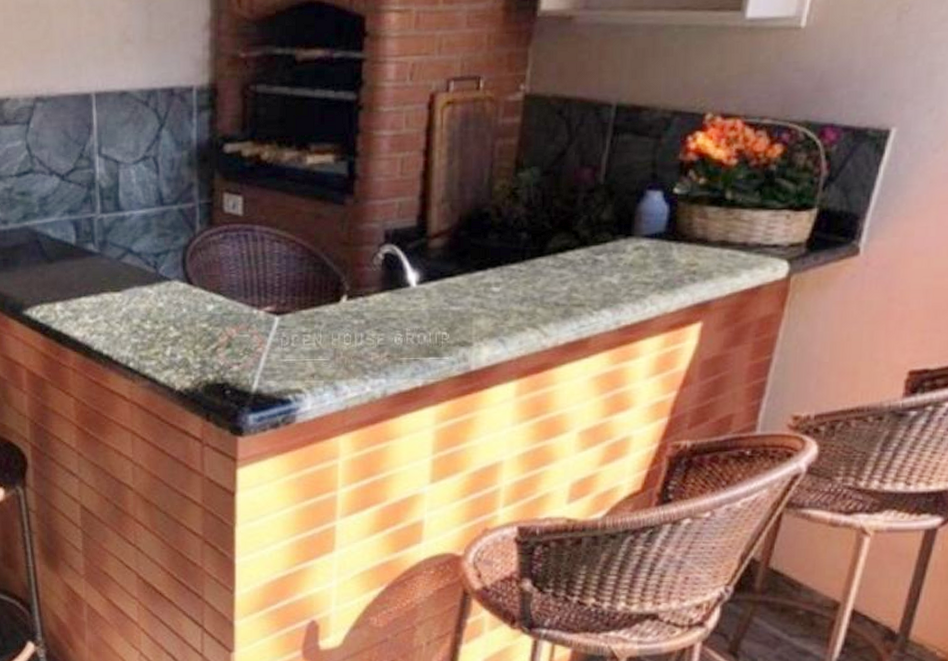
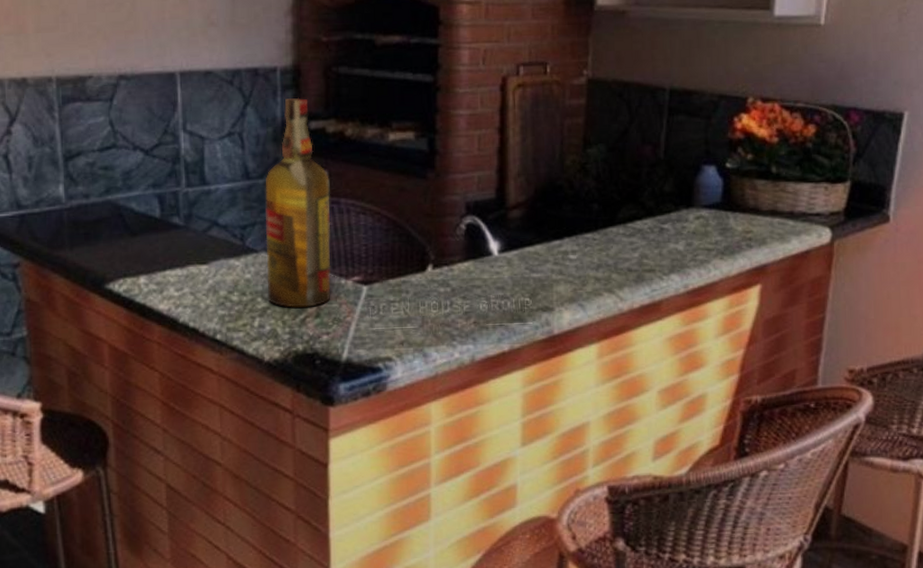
liquor bottle: none [178,118,245,337] -> present [265,97,331,308]

